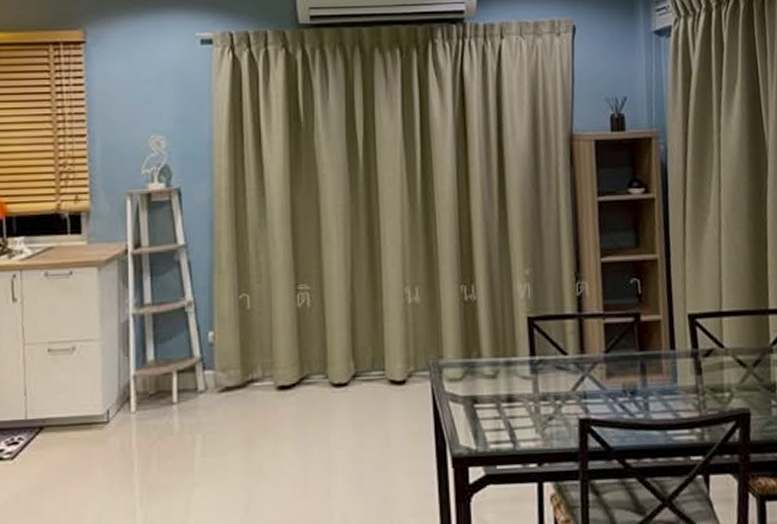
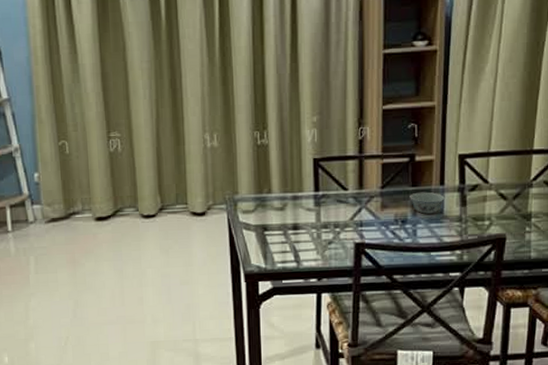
bowl: none [638,357,677,384] -> present [410,192,445,214]

